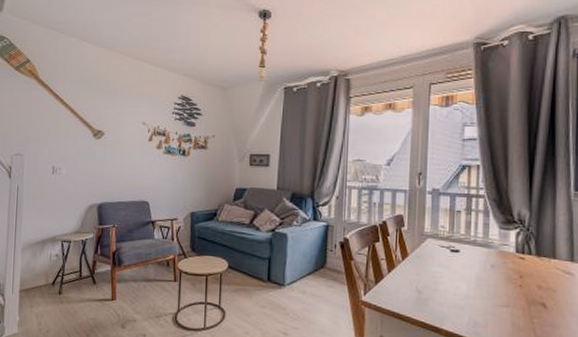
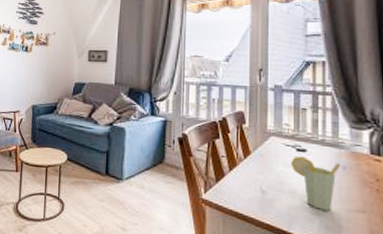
cup: none [445,256,490,307] -> present [290,156,341,211]

